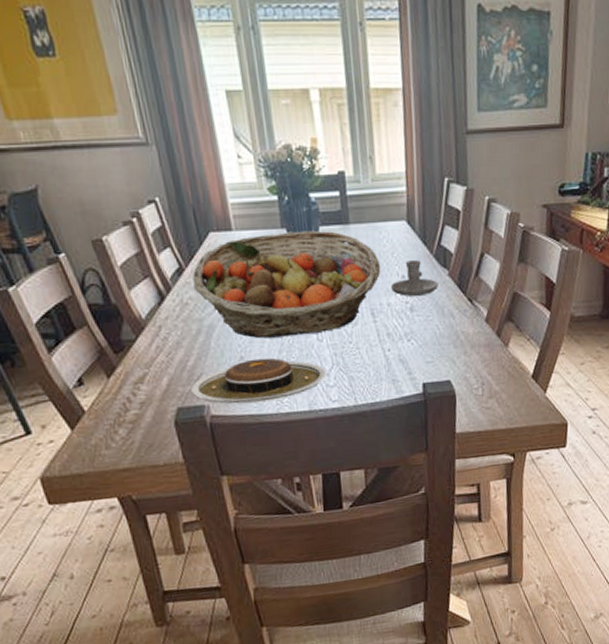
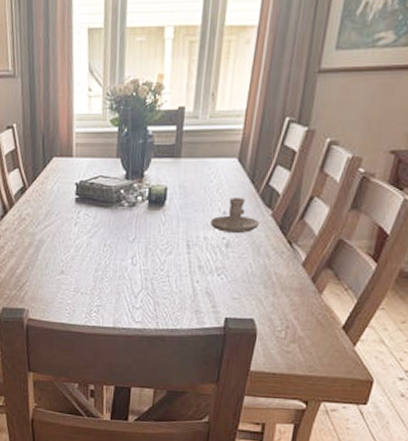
plate: present [191,358,327,405] -> none [16,274,135,314]
fruit basket: present [192,230,381,339] -> none [31,161,204,258]

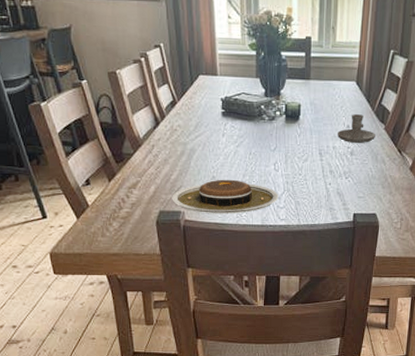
plate: none [16,274,135,314] -> present [172,179,279,214]

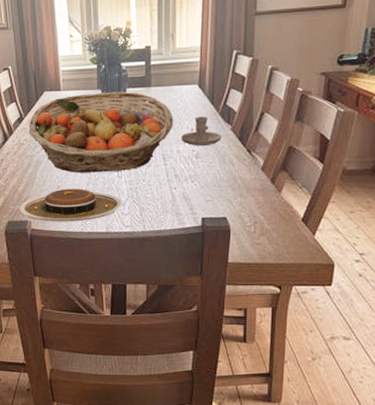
fruit basket: none [182,81,331,165] -> present [28,91,174,173]

